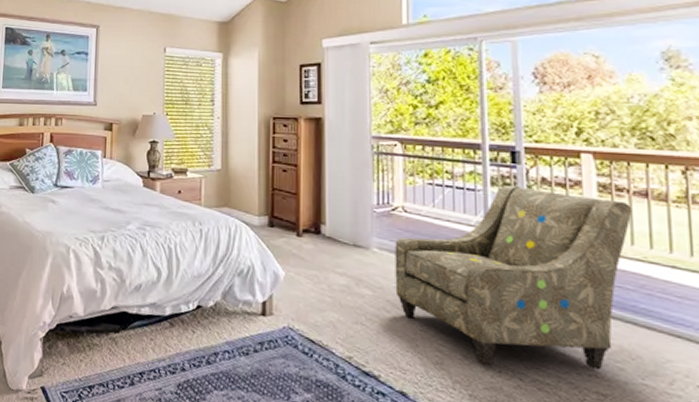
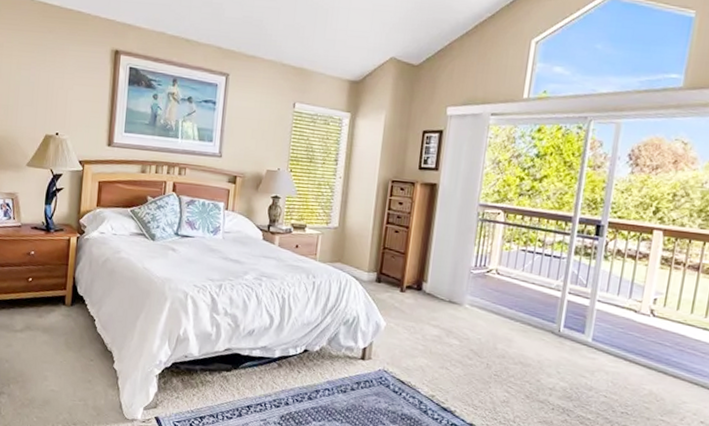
armchair: present [395,184,633,370] -> none [479,254,685,409]

